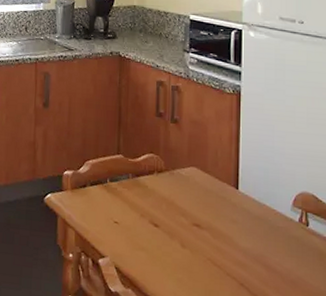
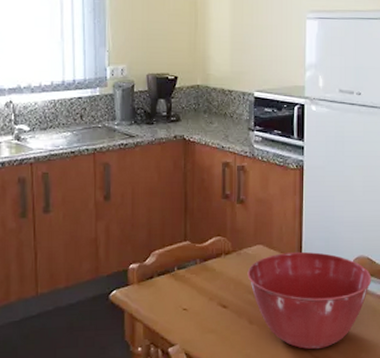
mixing bowl: none [180,178,318,287] -> present [247,251,372,350]

